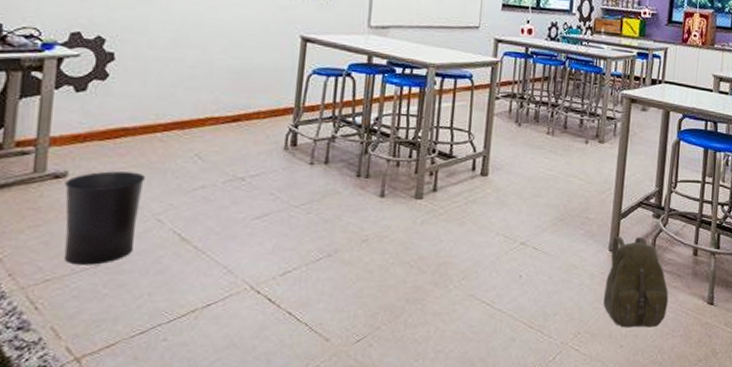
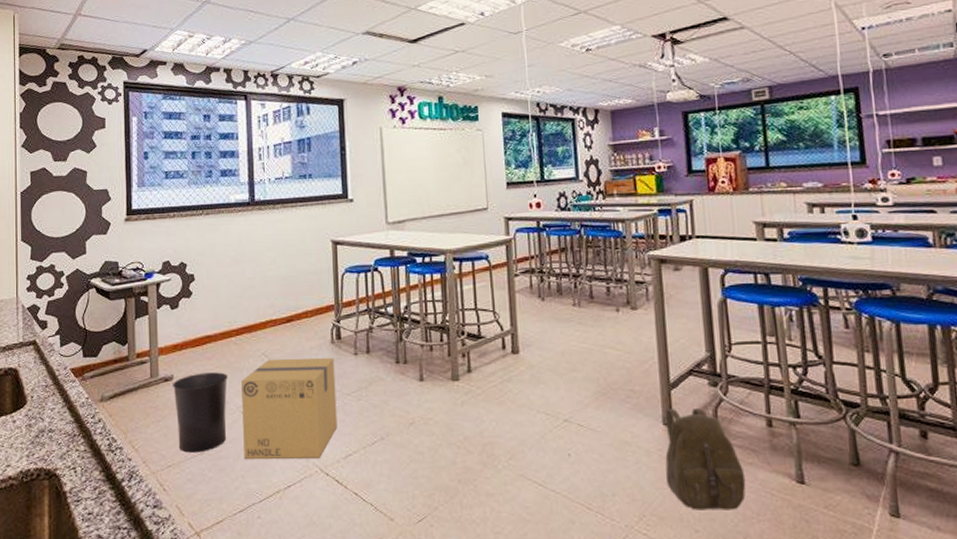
cardboard box: none [154,162,286,274] -> present [241,358,338,459]

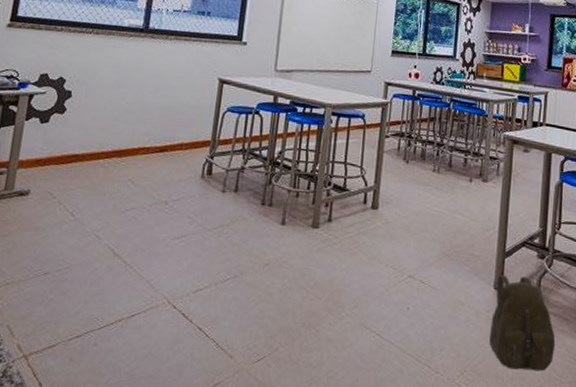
waste bin: present [173,372,229,453] -> none [21,191,90,273]
cardboard box: present [241,358,338,459] -> none [91,187,202,290]

